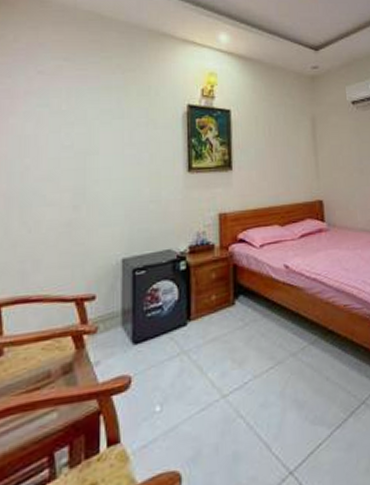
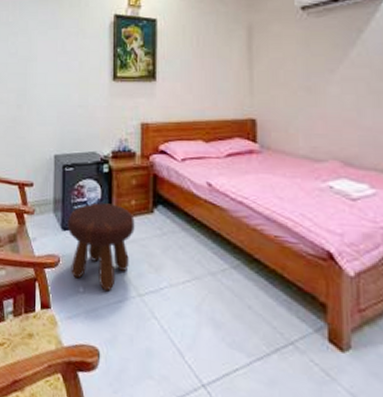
footstool: none [139,303,216,403] -> present [67,202,135,292]

